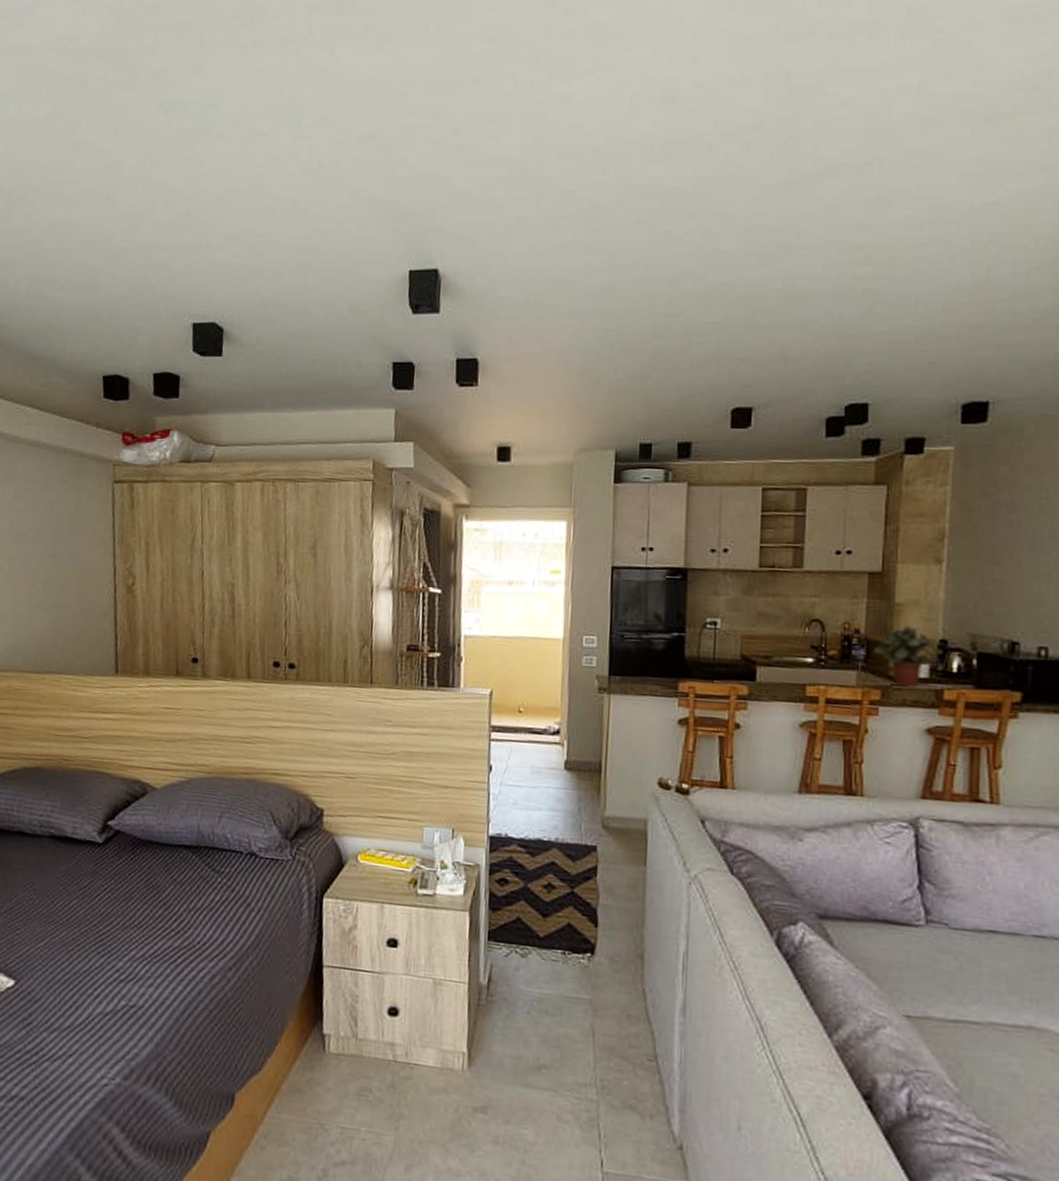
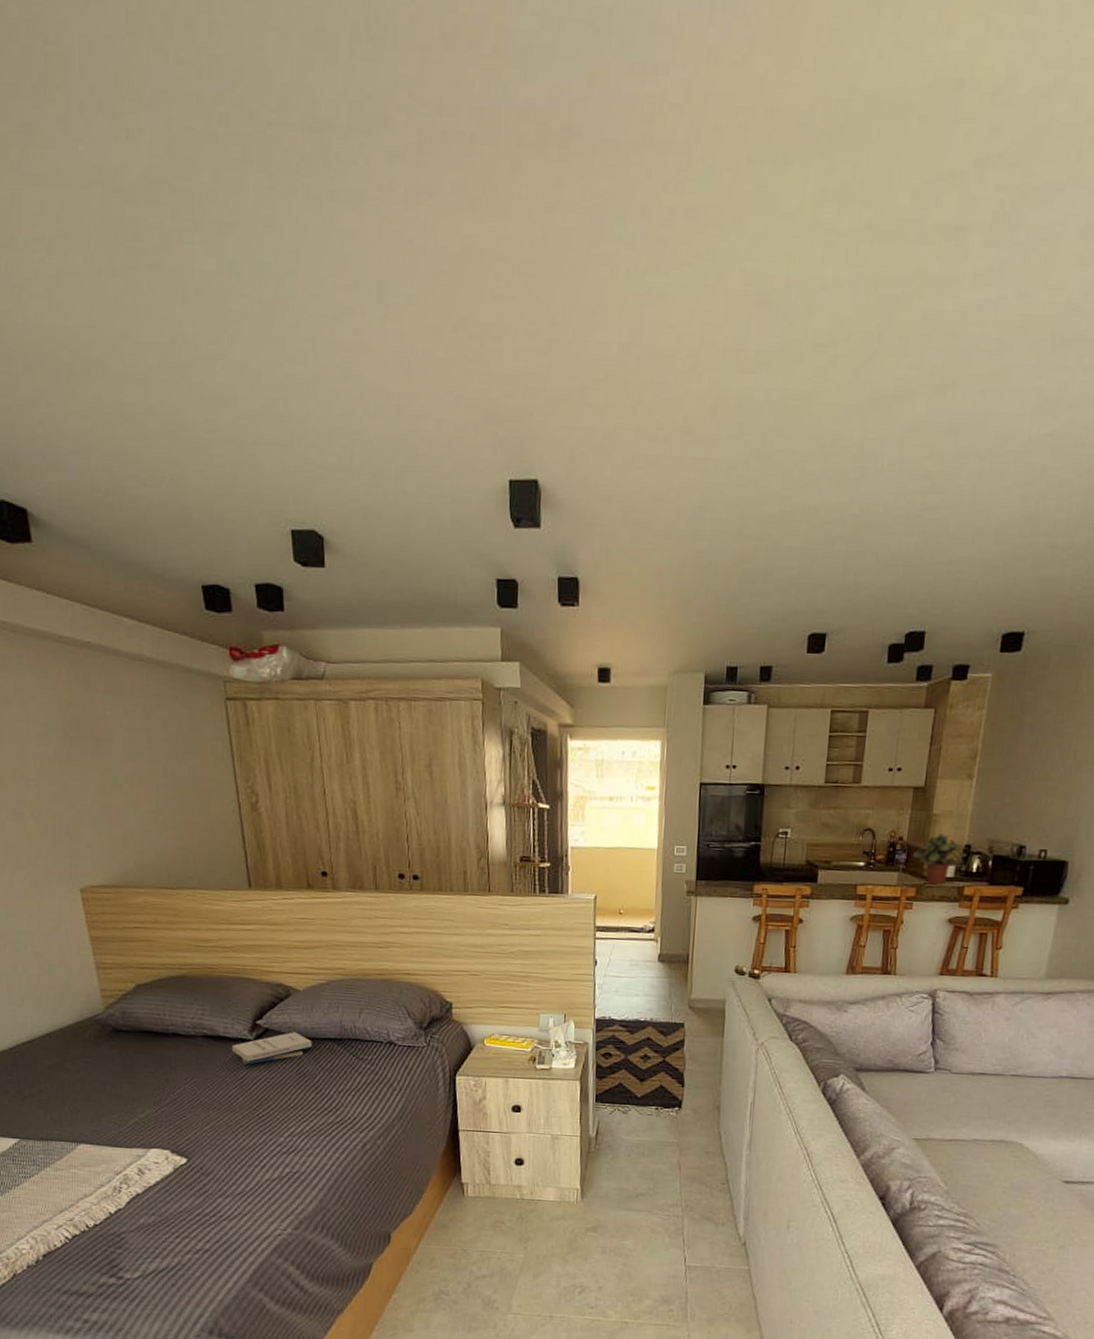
books: none [78,836,165,872] -> present [231,1032,312,1065]

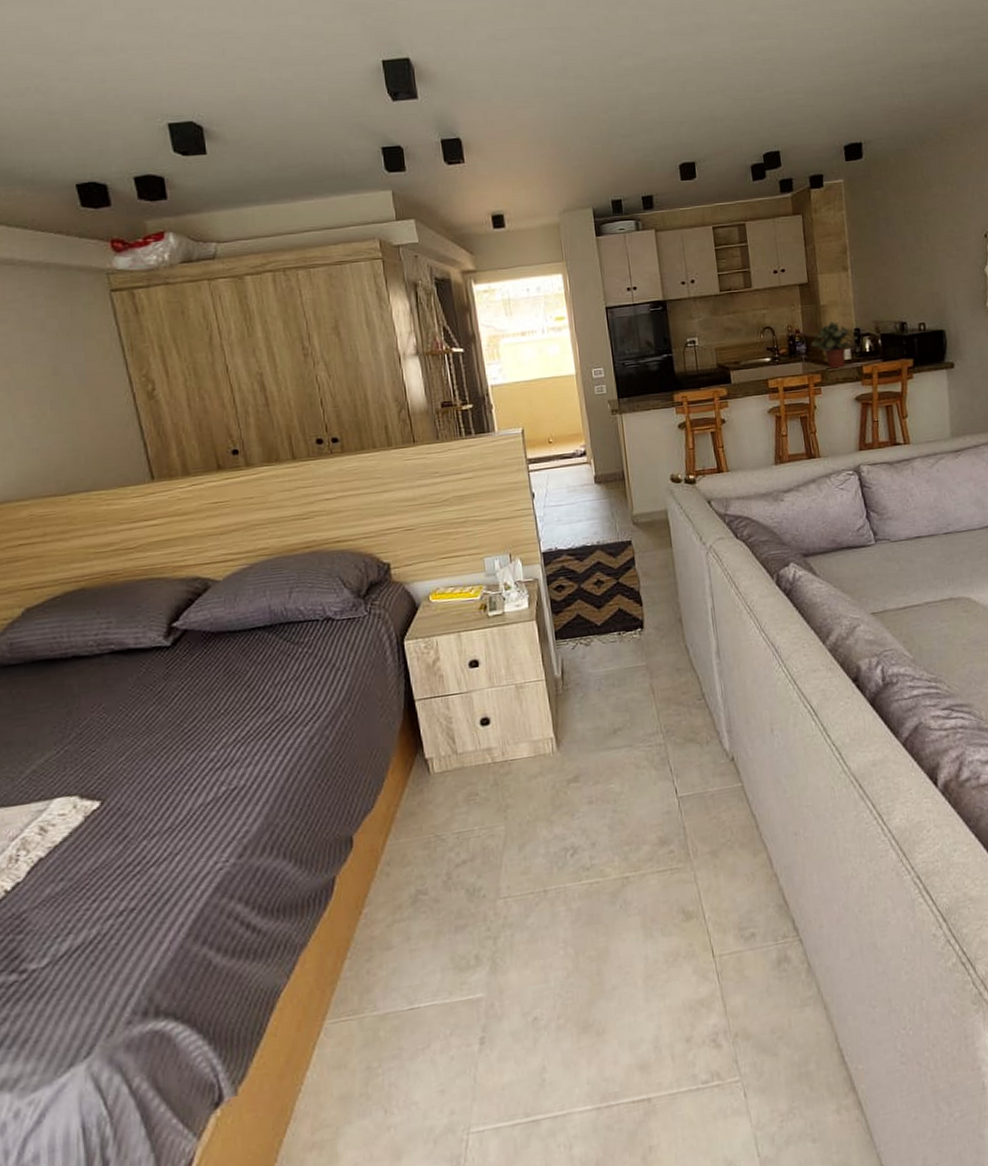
books: present [231,1032,312,1065] -> none [145,627,239,676]

